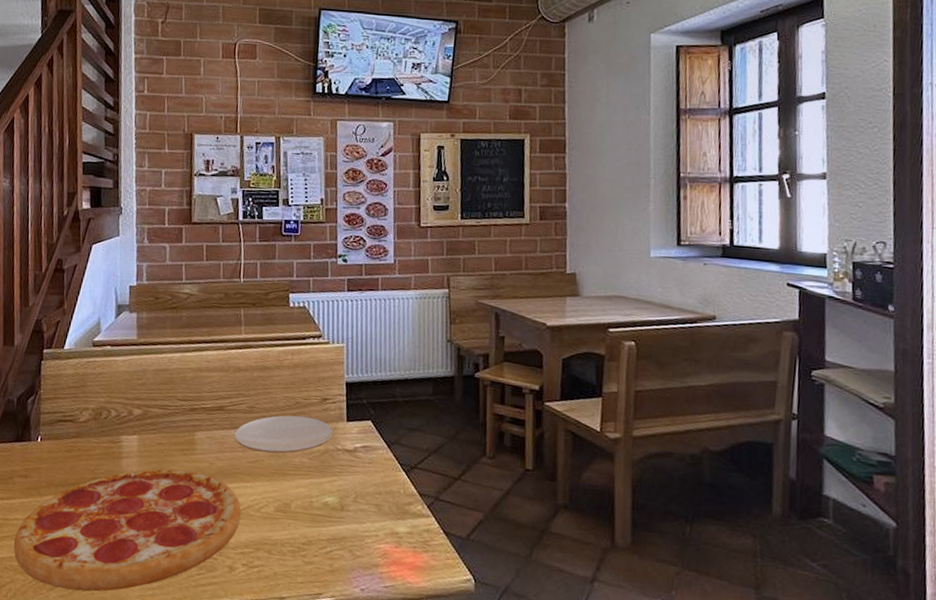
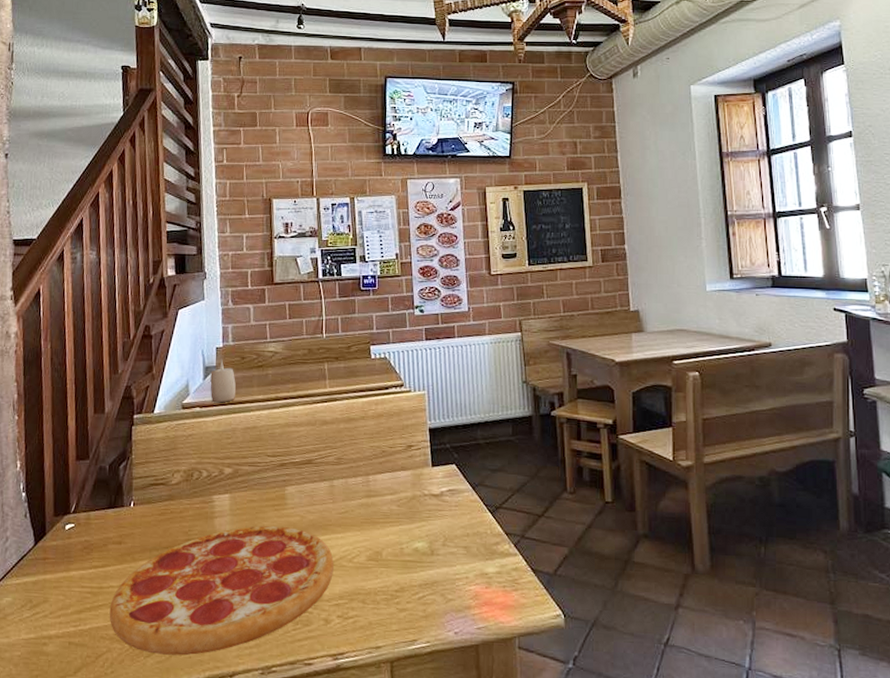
candle: none [122,296,149,343] -> present [210,357,236,403]
plate: present [234,415,334,454] -> none [323,464,420,503]

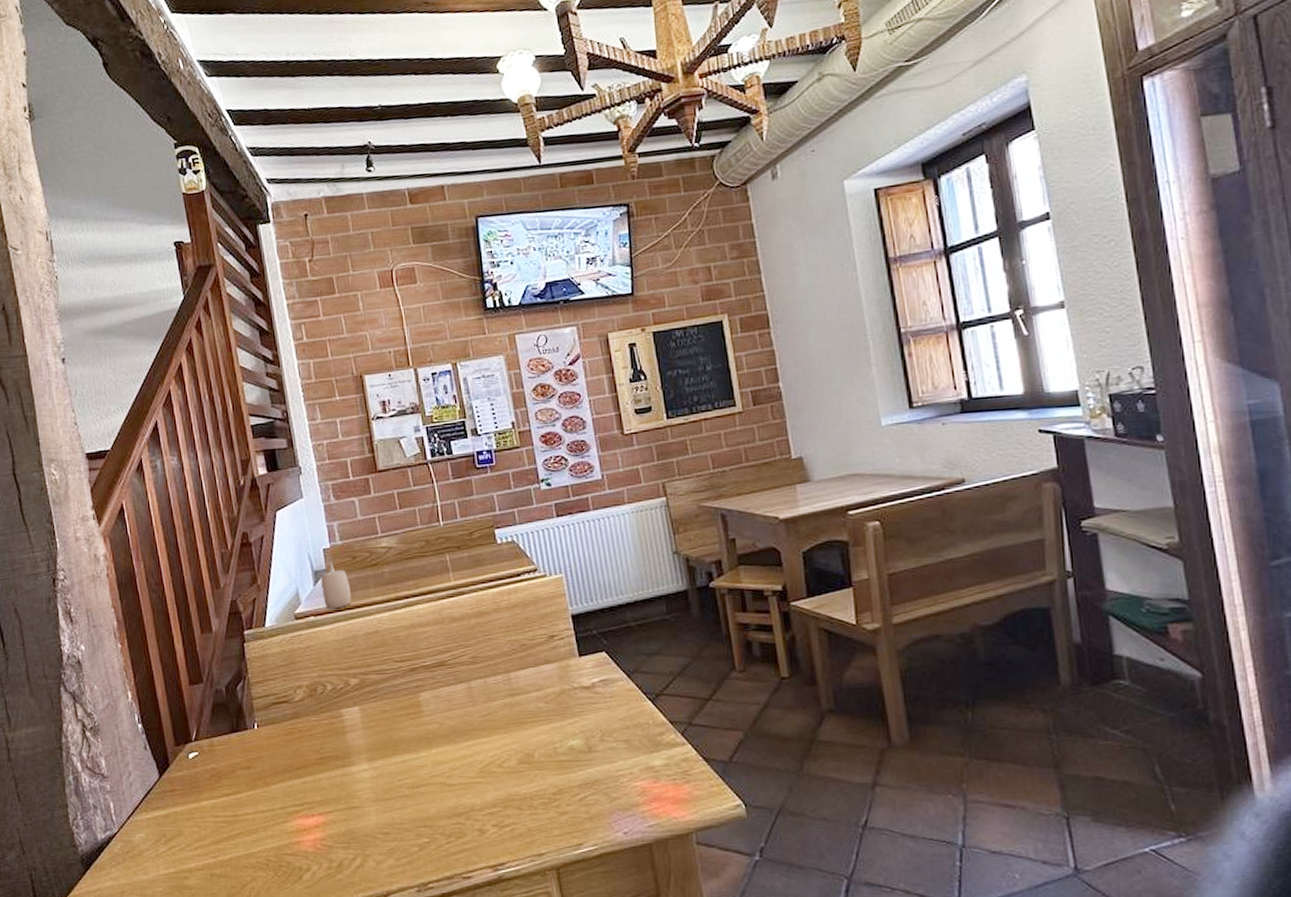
pizza: present [109,526,334,656] -> none [247,736,483,879]

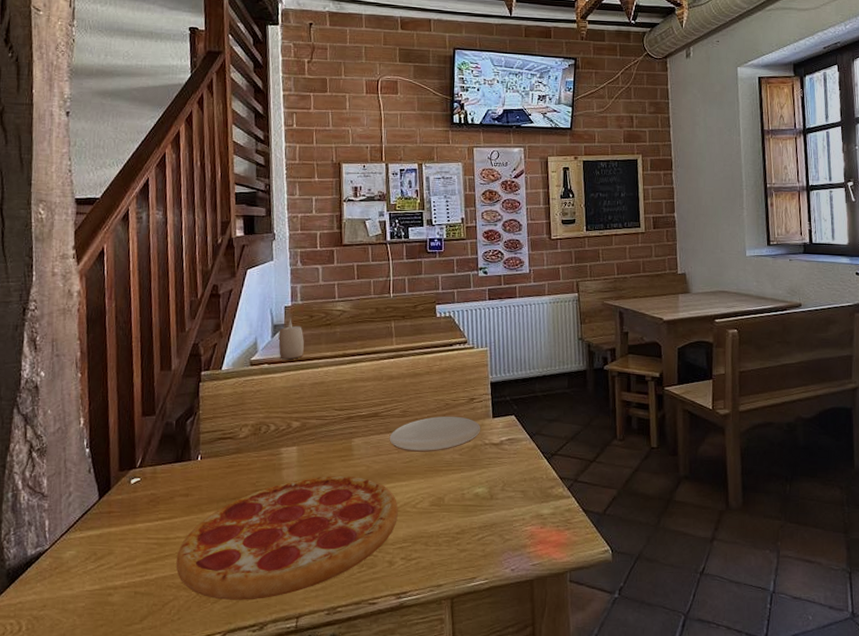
pizza: none [247,736,483,879] -> present [176,476,398,600]
plate: none [460,658,567,704] -> present [389,416,481,453]

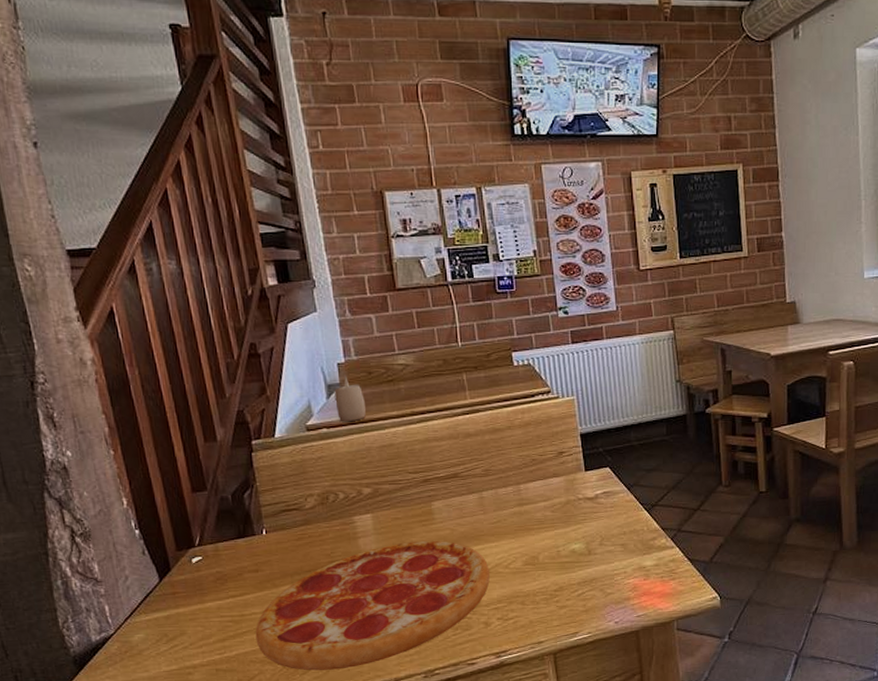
plate: present [389,416,481,453] -> none [472,472,573,513]

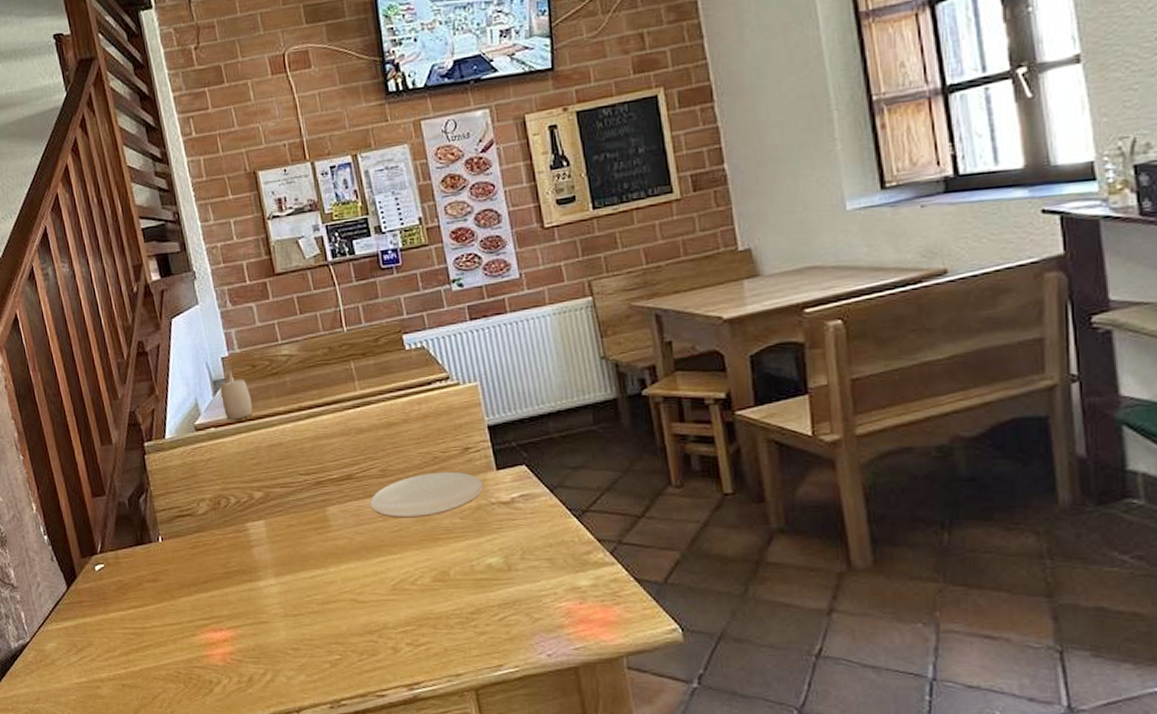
pizza: present [255,541,490,671] -> none [157,551,395,693]
plate: none [472,472,573,513] -> present [370,471,484,519]

